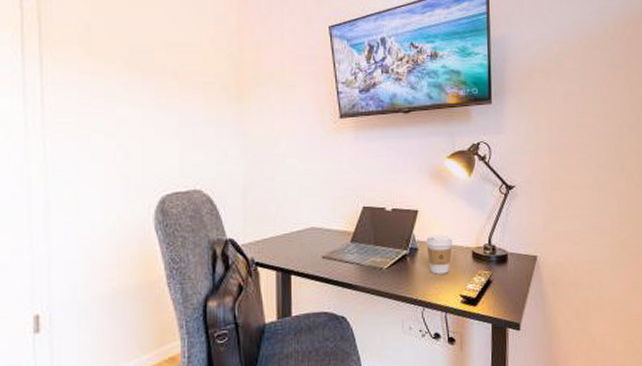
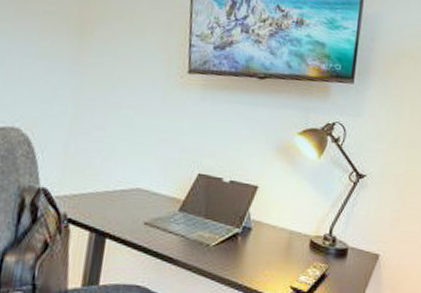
coffee cup: present [426,235,453,274] -> none [261,216,291,261]

